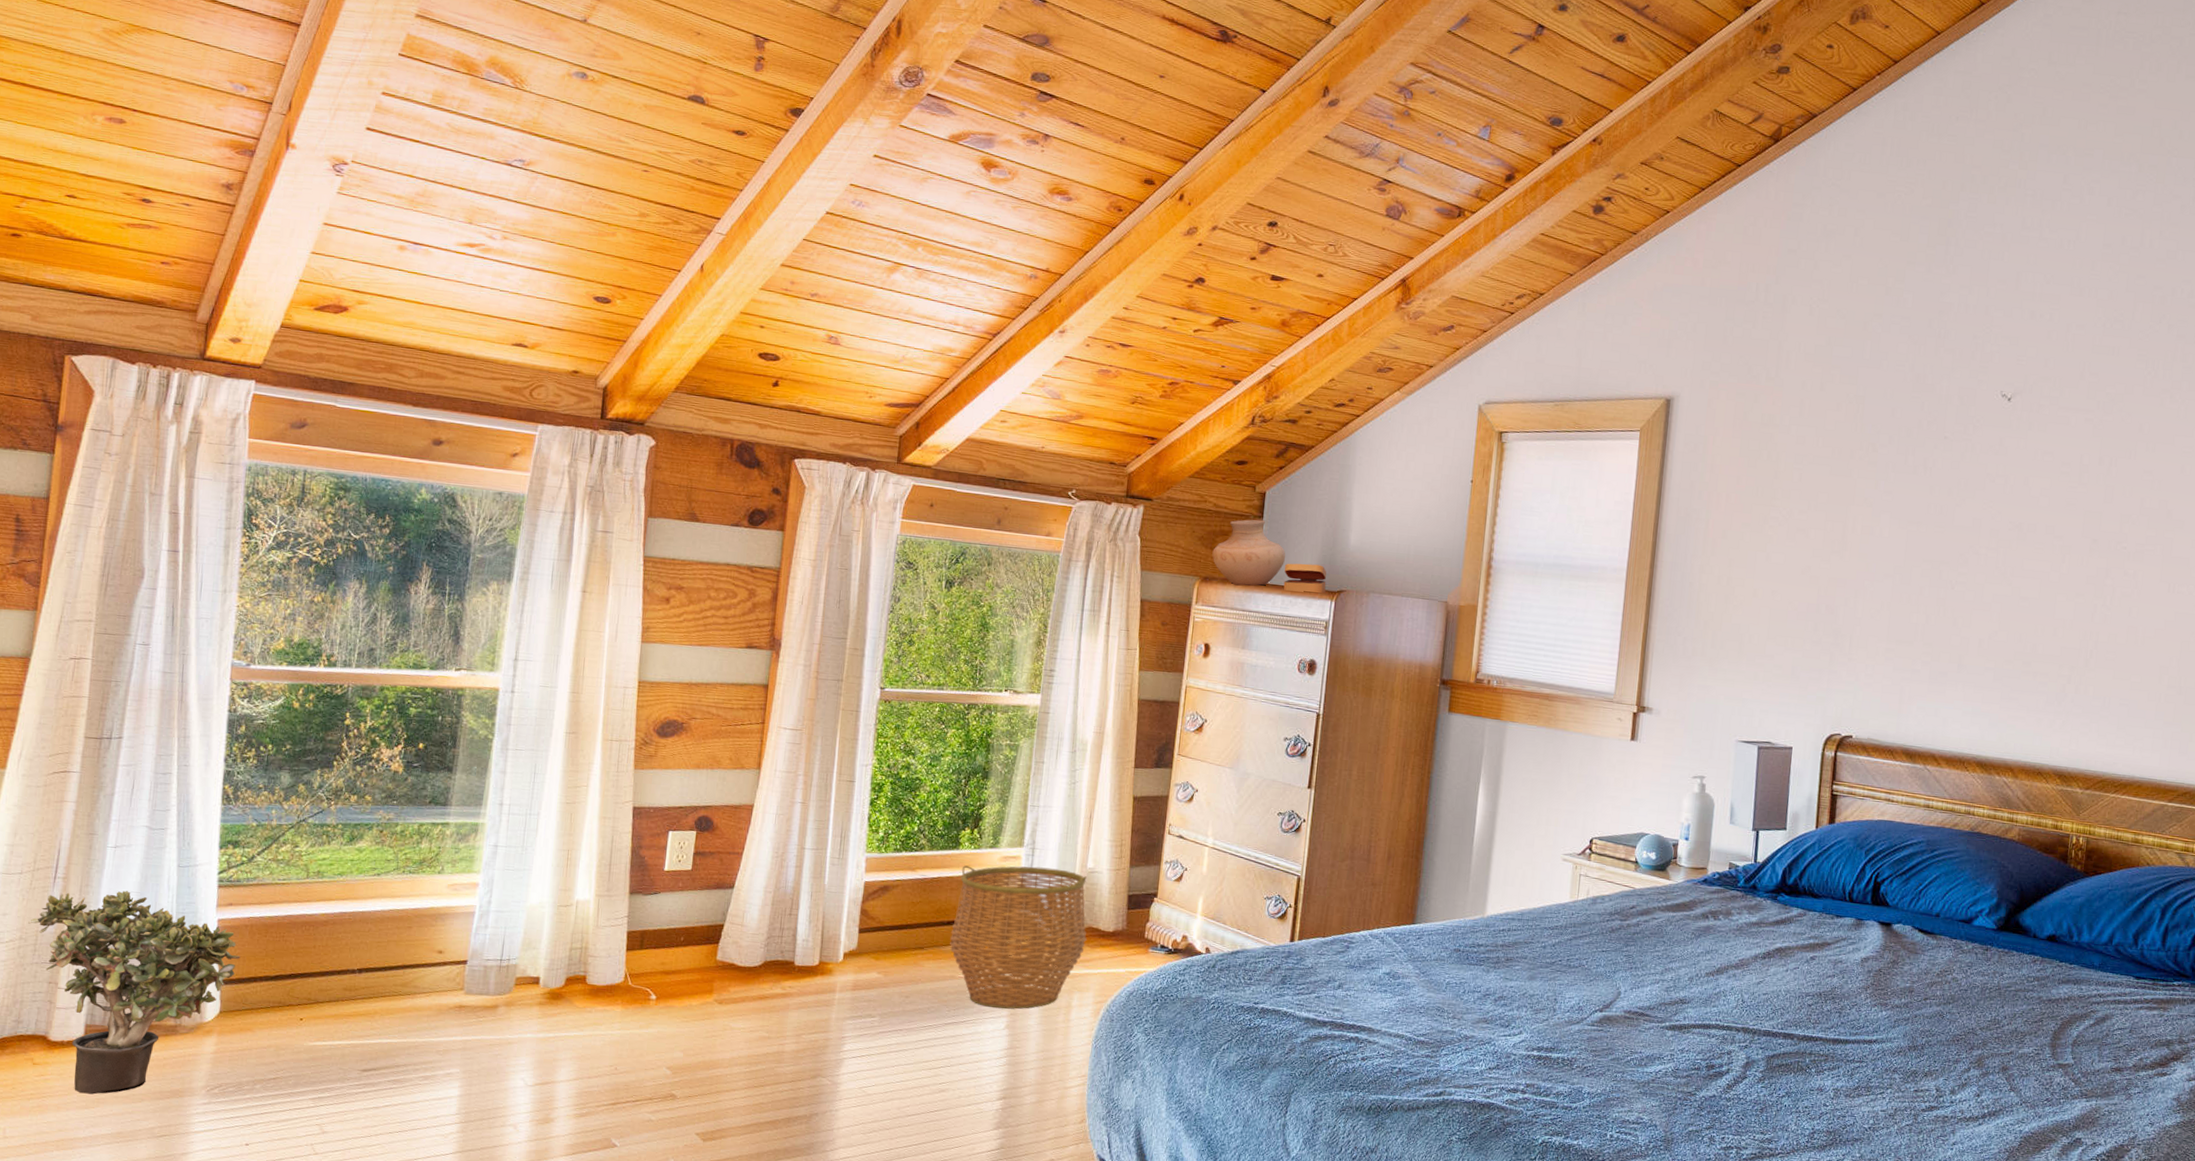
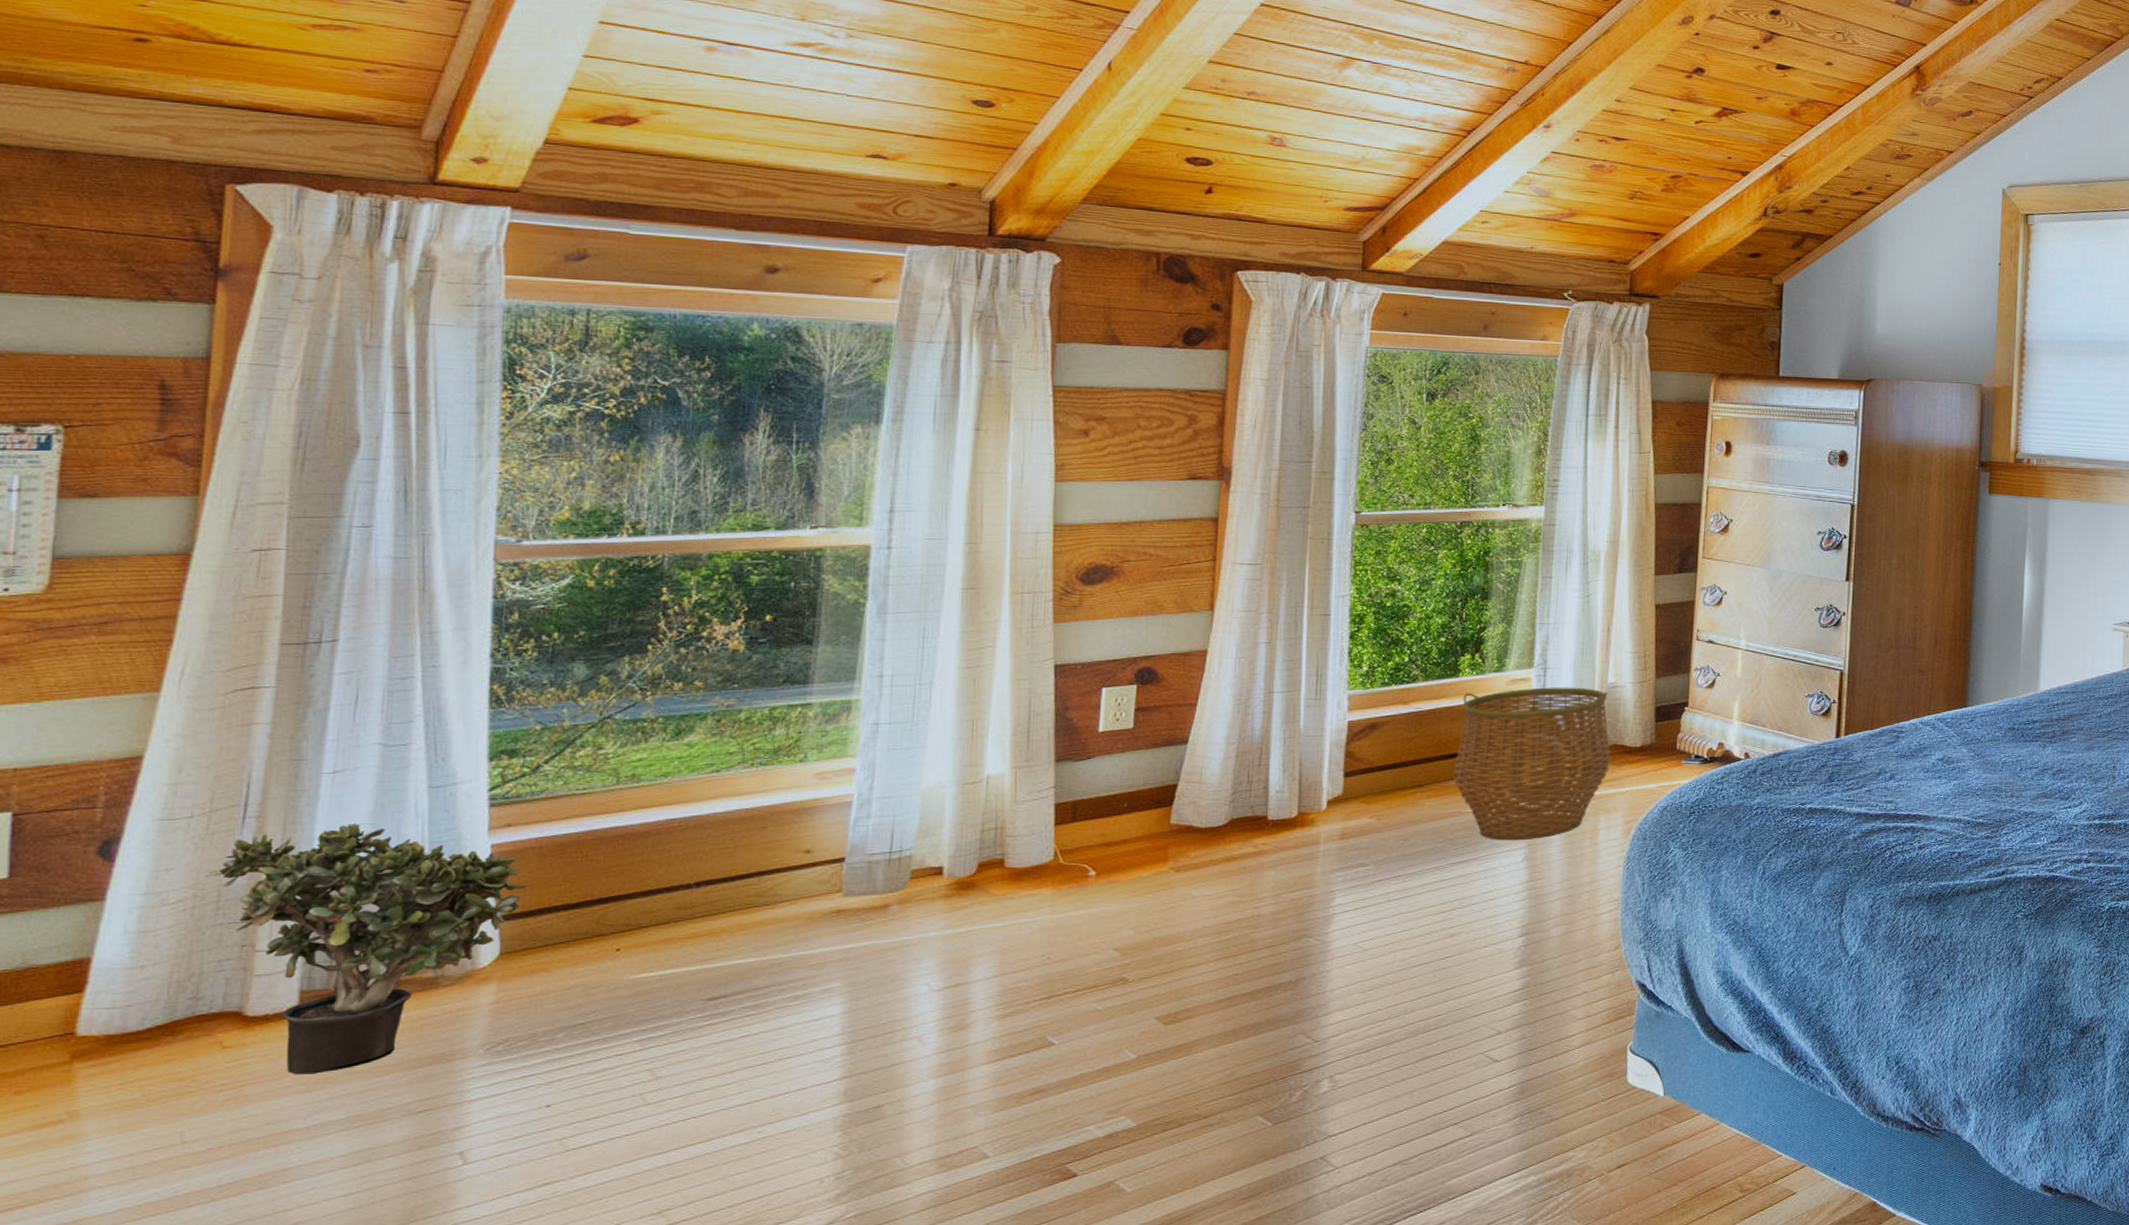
vase: present [1212,519,1286,587] -> none [1728,312,1809,381]
jewelry box: present [1283,563,1327,593] -> none [1808,354,1854,383]

